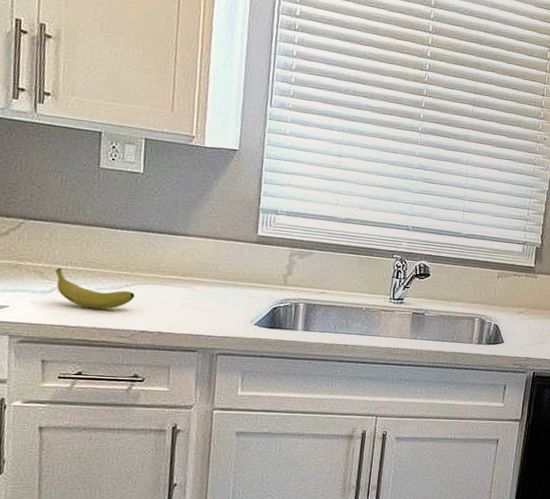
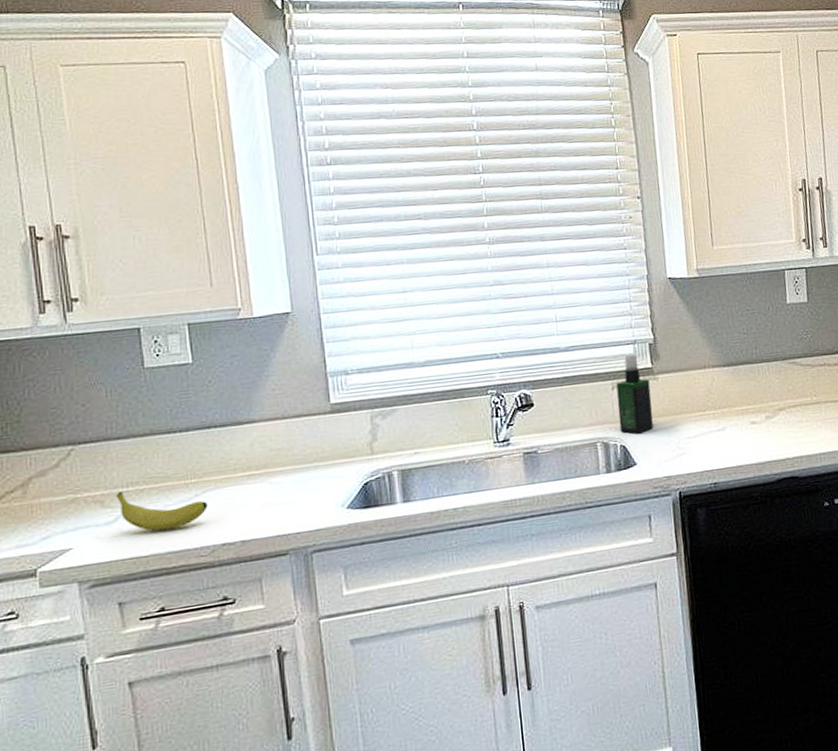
spray bottle: none [497,252,530,318] -> present [616,354,653,434]

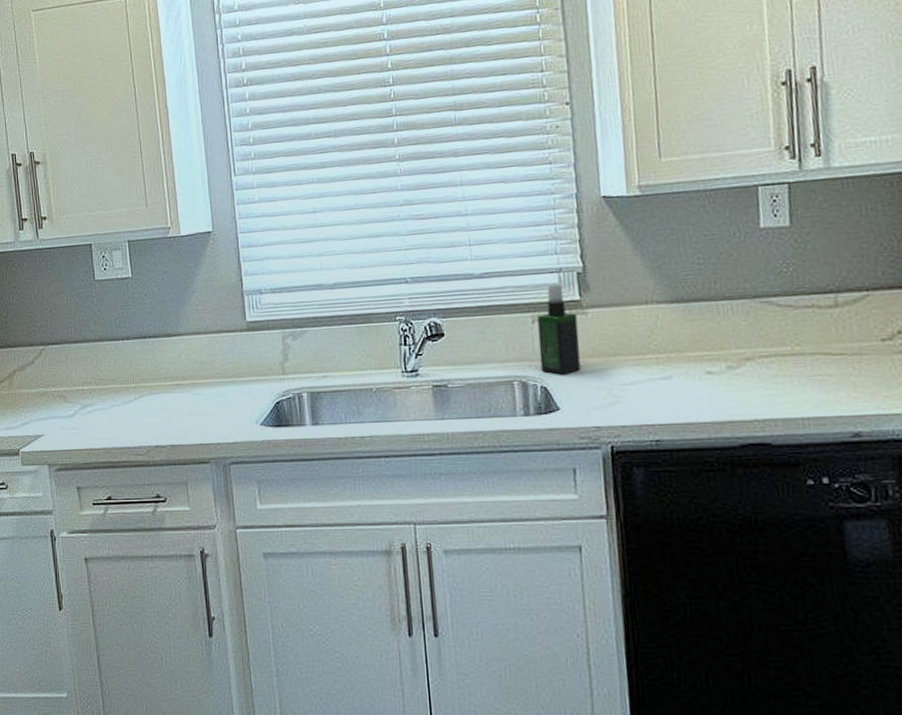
fruit: present [115,491,208,531] -> none [74,389,144,428]

